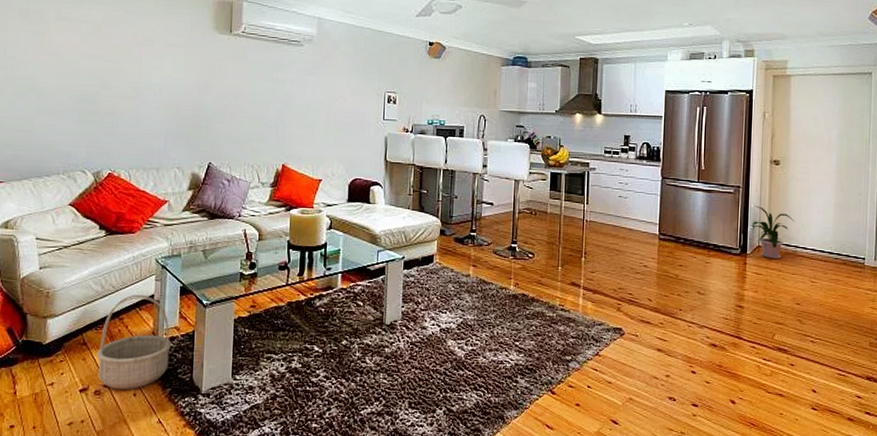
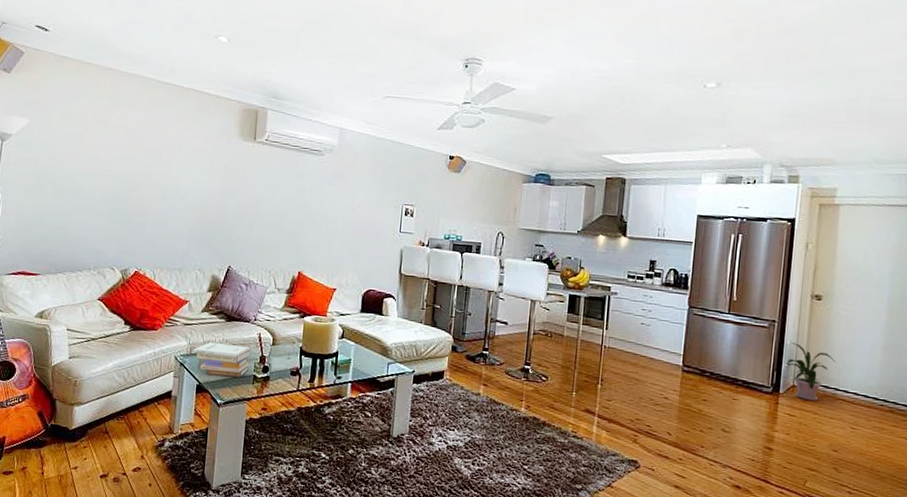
basket: present [97,294,171,390] -> none [117,389,186,480]
books: none [175,242,236,277] -> present [193,342,251,378]

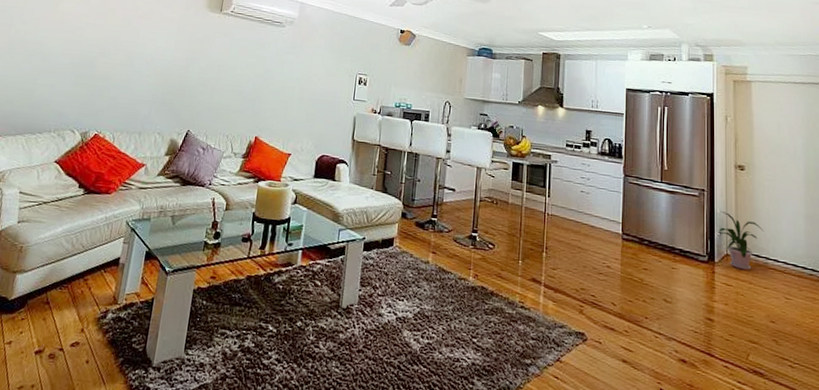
books: present [193,342,251,378] -> none [145,207,204,244]

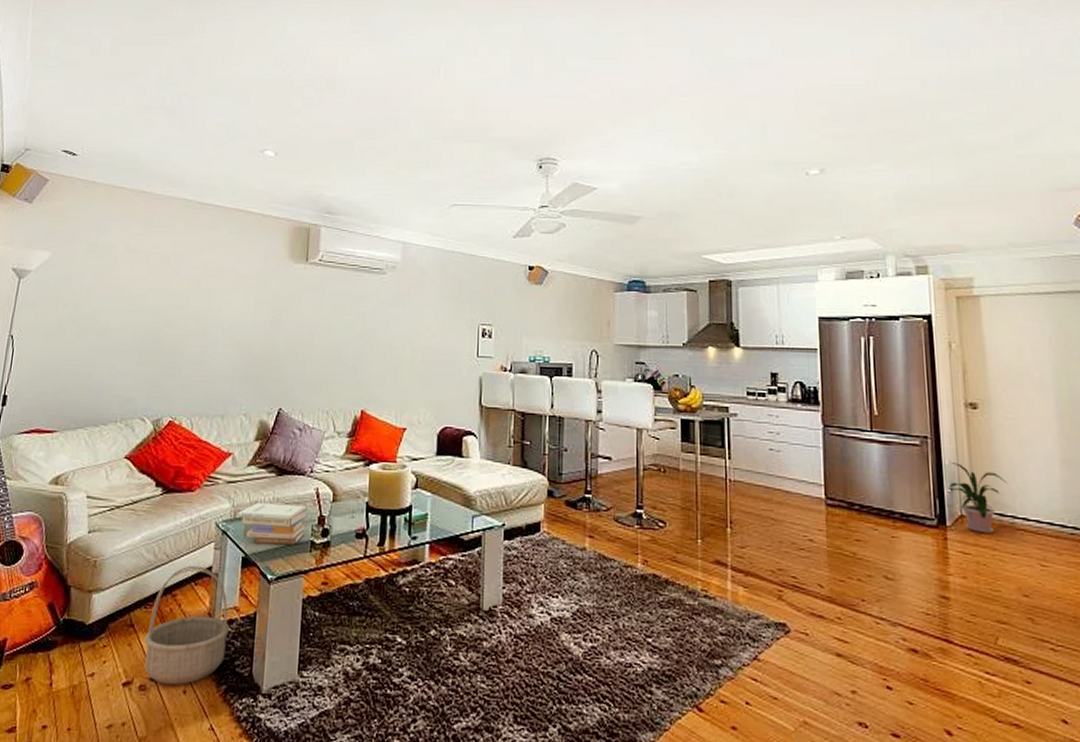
basket: none [55,255,131,356] -> present [144,565,229,686]
books: none [145,207,204,244] -> present [238,503,307,545]

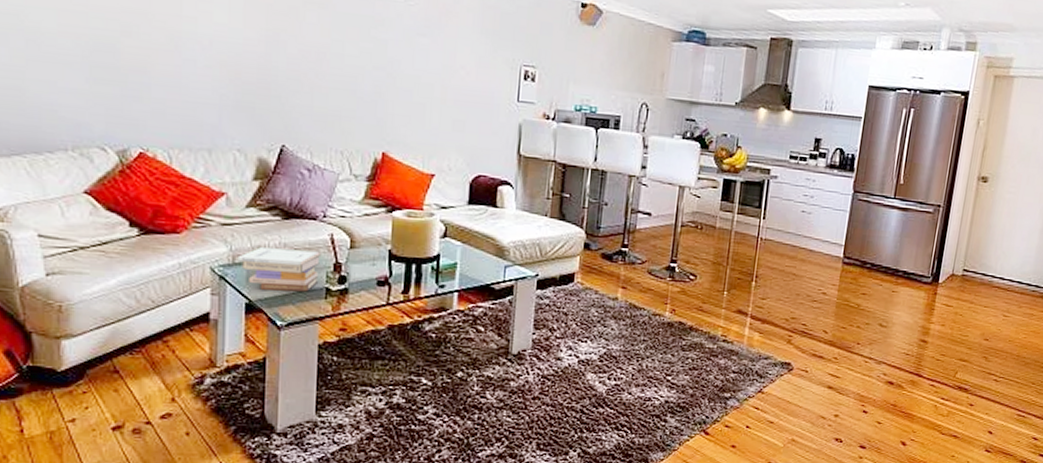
basket: present [144,565,229,686] -> none [134,311,234,428]
house plant: present [947,461,1008,534] -> none [946,227,996,290]

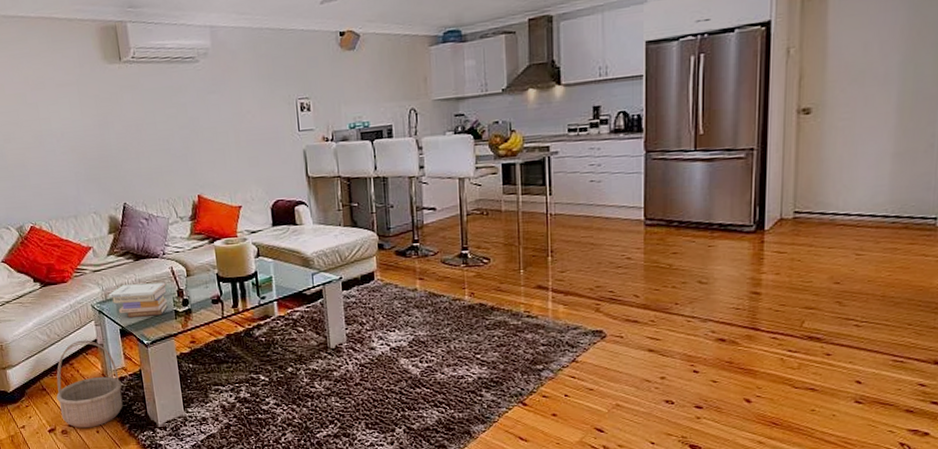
basket: none [134,311,234,428] -> present [56,340,123,429]

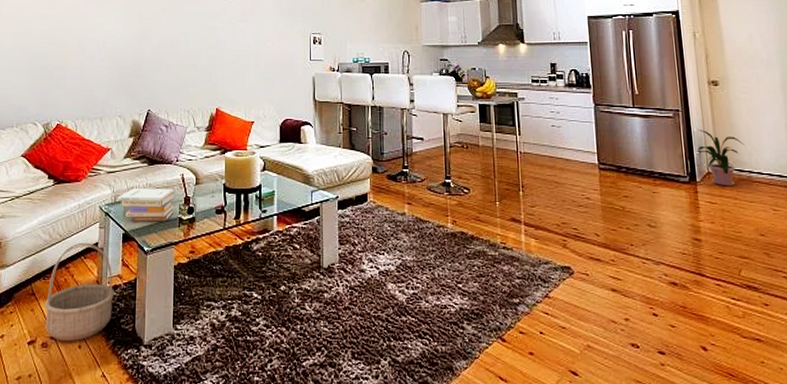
house plant: none [769,169,833,233] -> present [696,129,745,187]

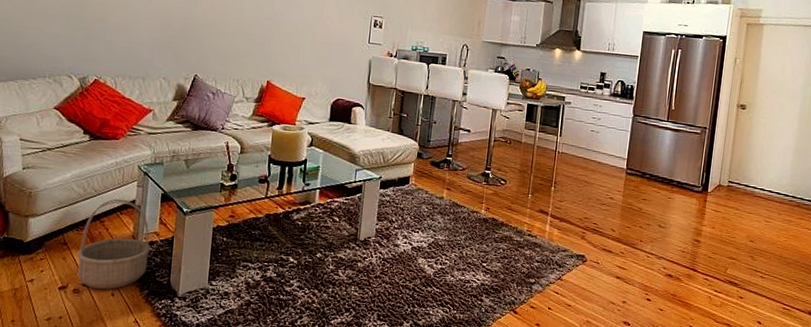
books: present [117,188,175,222] -> none [158,151,218,186]
house plant: present [696,129,745,187] -> none [713,146,755,199]

